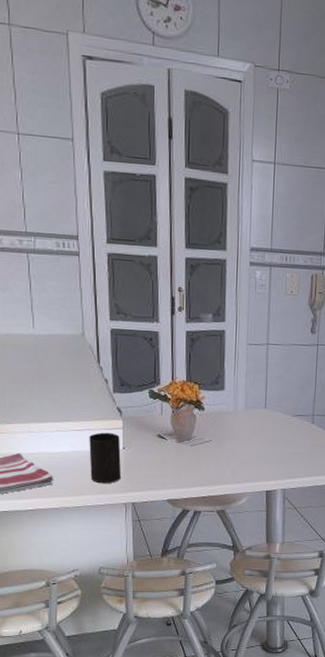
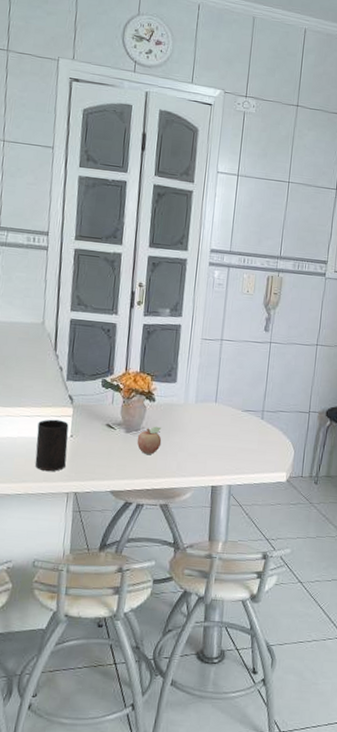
fruit: none [189,435,214,463] -> present [136,426,162,454]

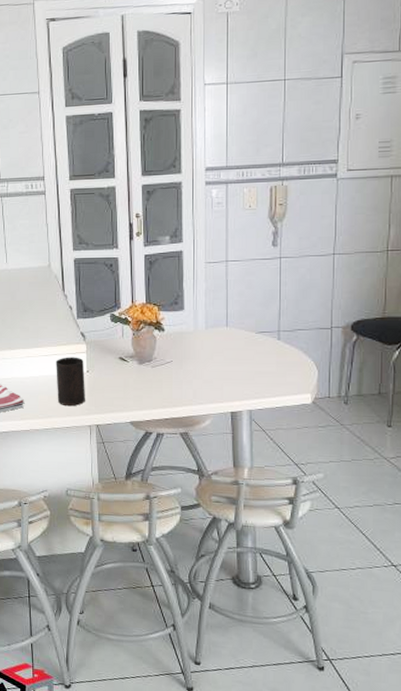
fruit: present [136,426,162,454] -> none [150,356,175,384]

